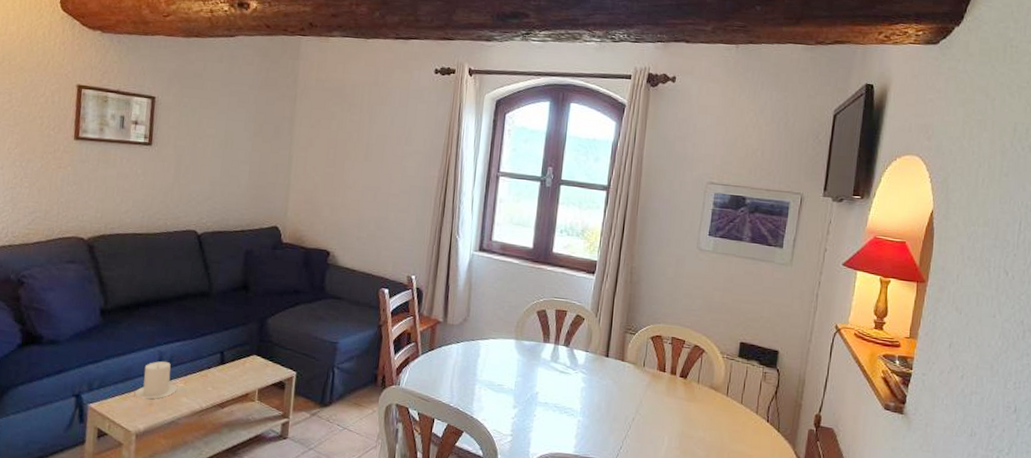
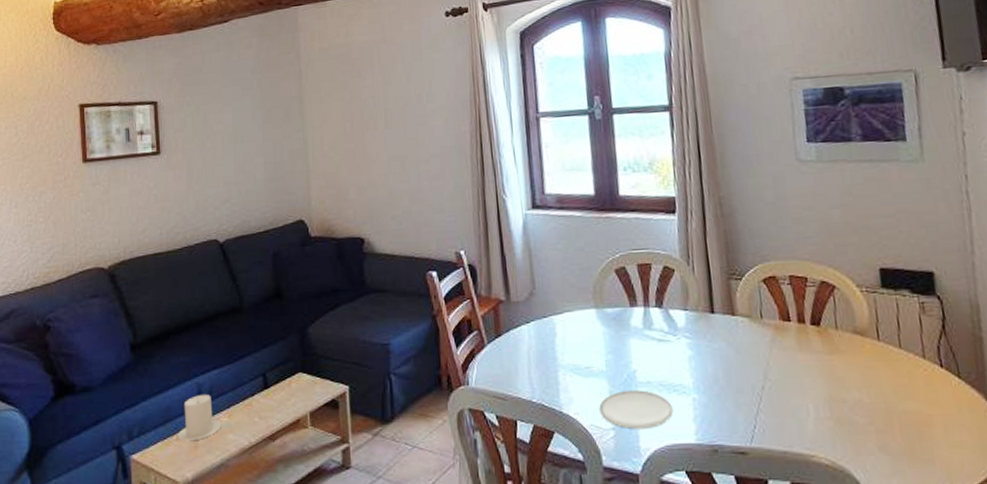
plate: none [503,407,562,439] -> present [599,390,674,430]

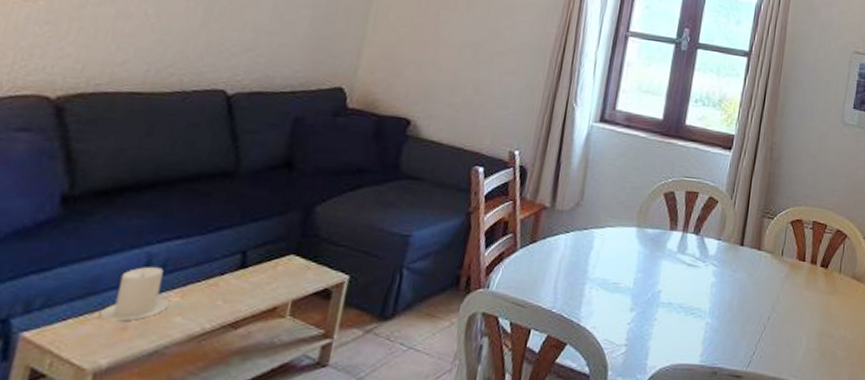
plate: present [599,390,674,430] -> none [616,309,687,348]

